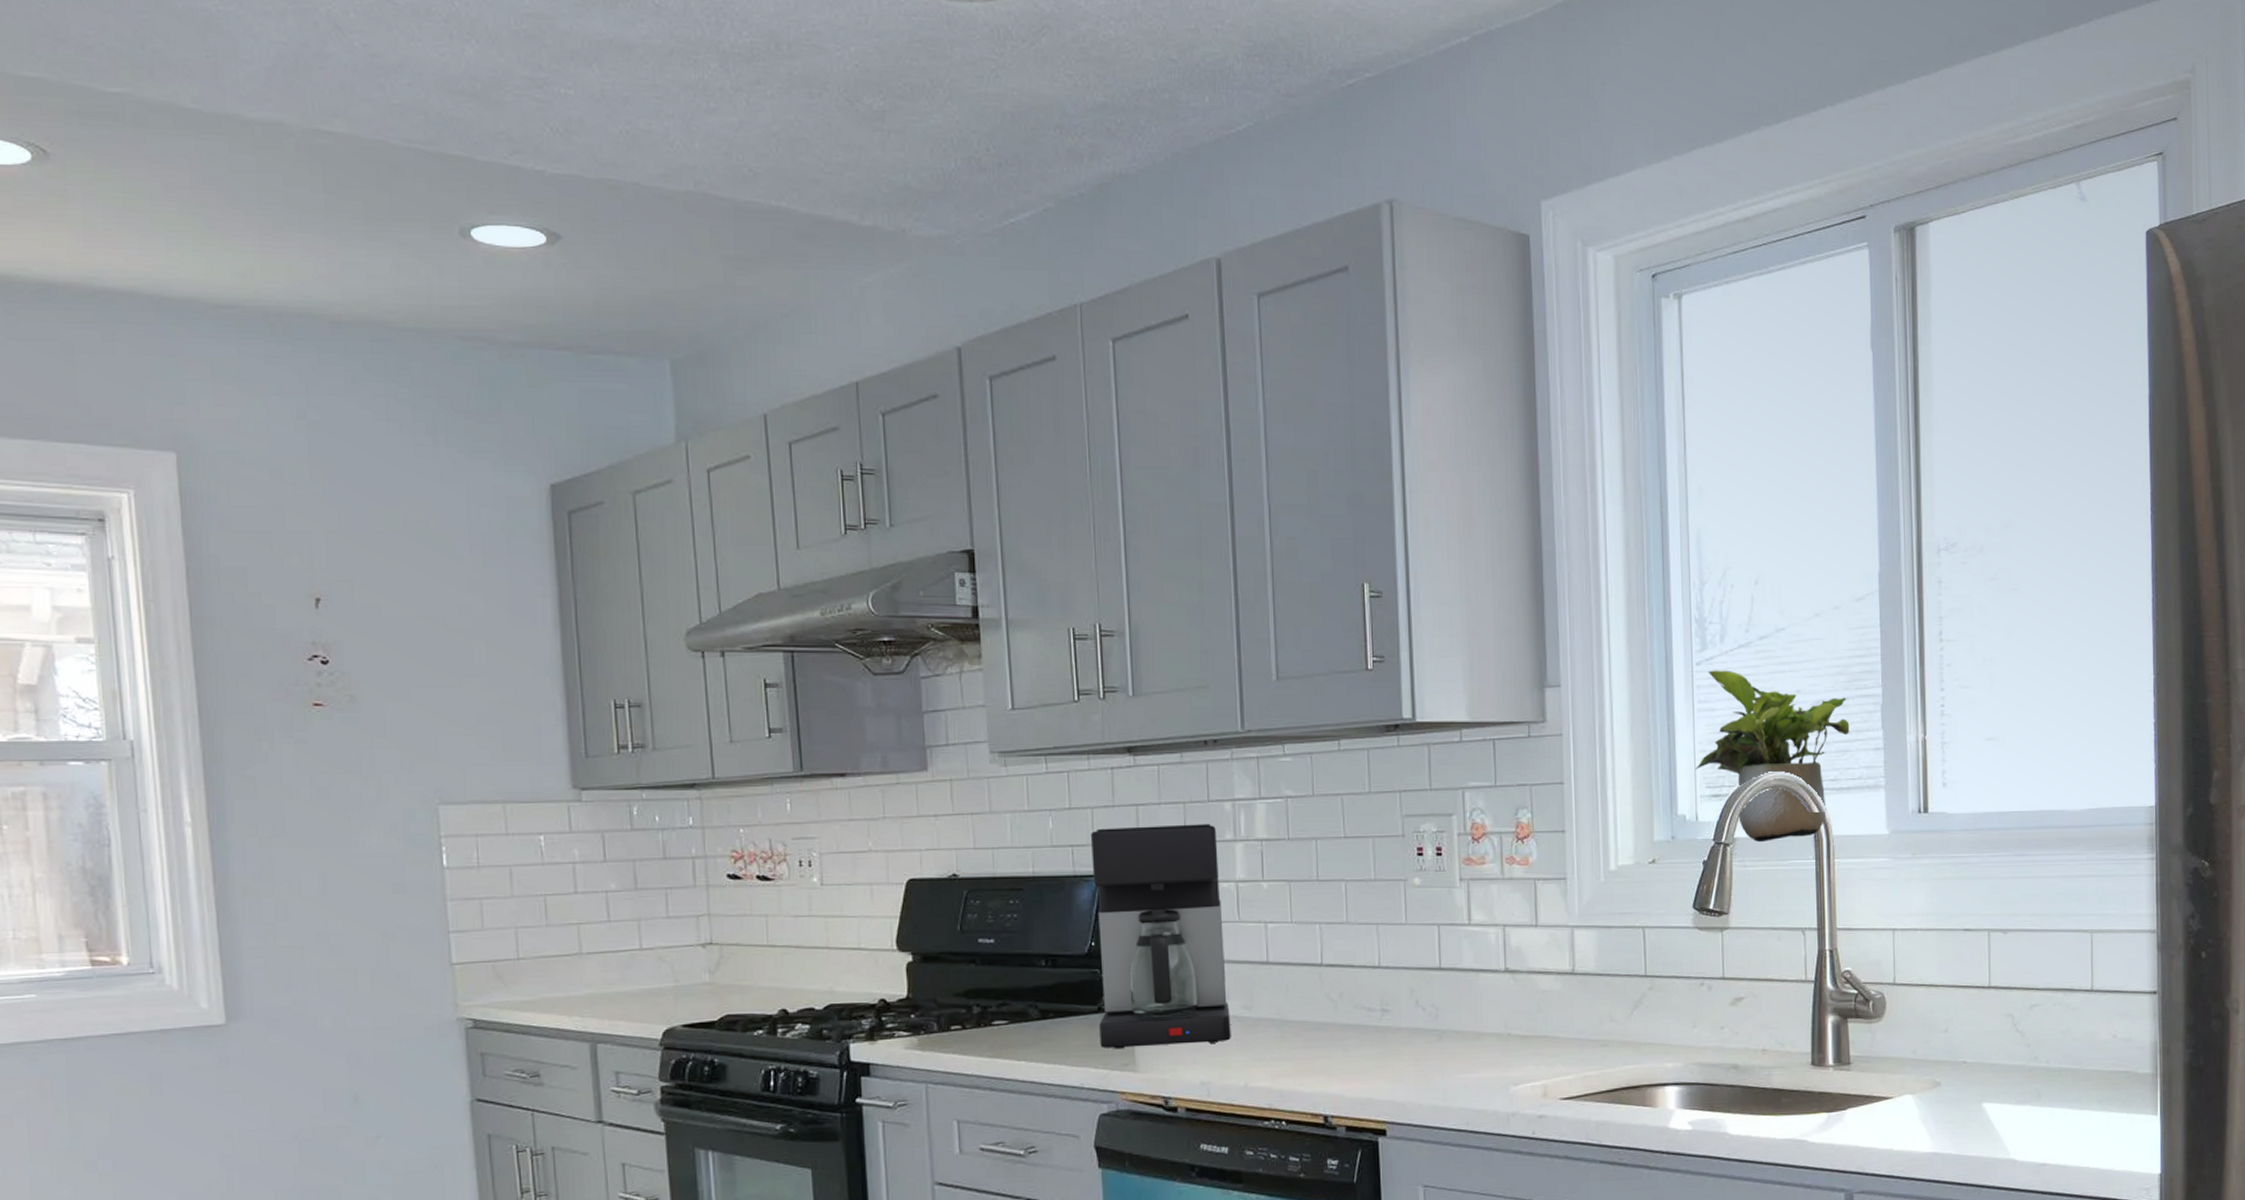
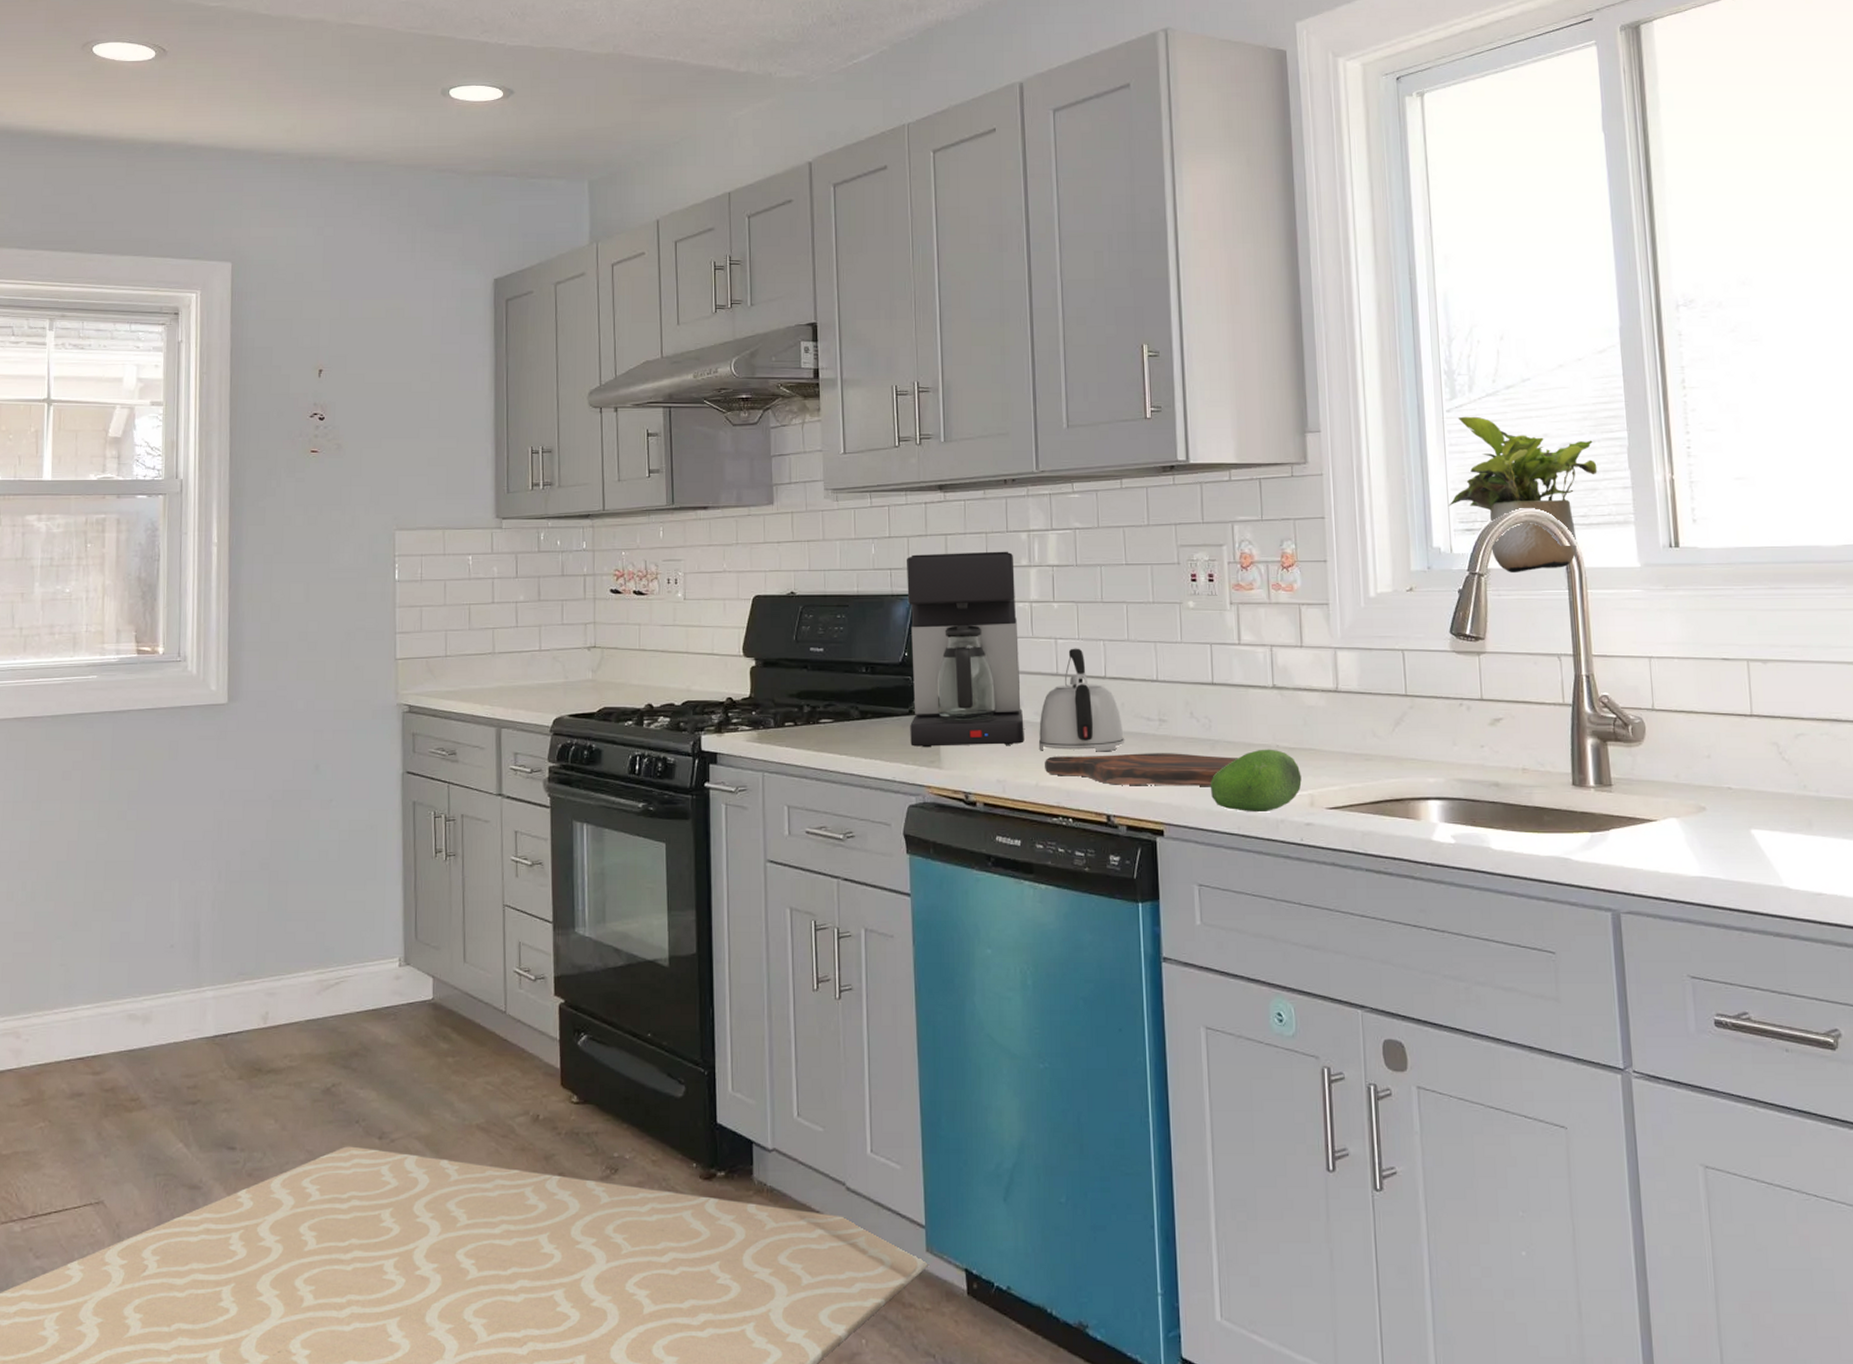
kettle: none [1247,932,1343,1048] -> present [1038,648,1124,752]
cutting board: none [1254,1045,1467,1083] -> present [1045,753,1238,786]
fruit: none [1436,1037,1535,1107] -> present [1210,749,1302,813]

